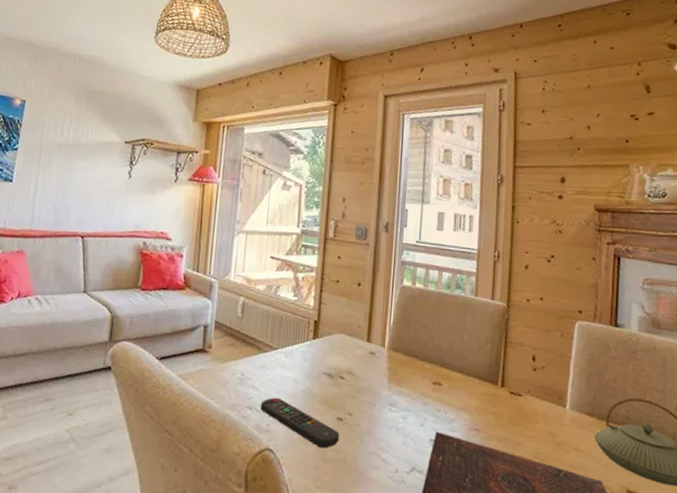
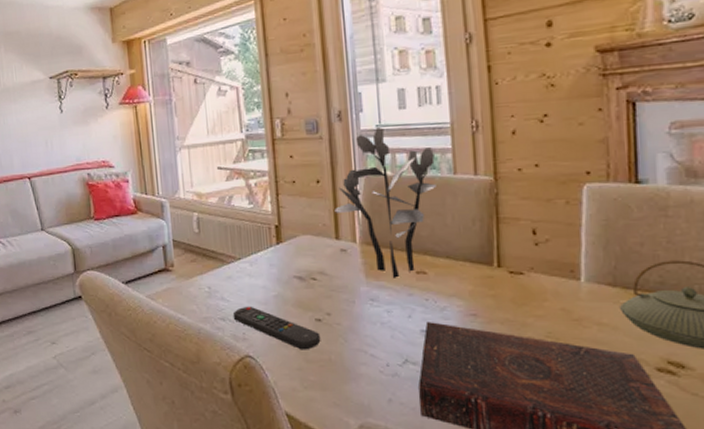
plant: none [370,243,461,386] -> present [335,127,436,278]

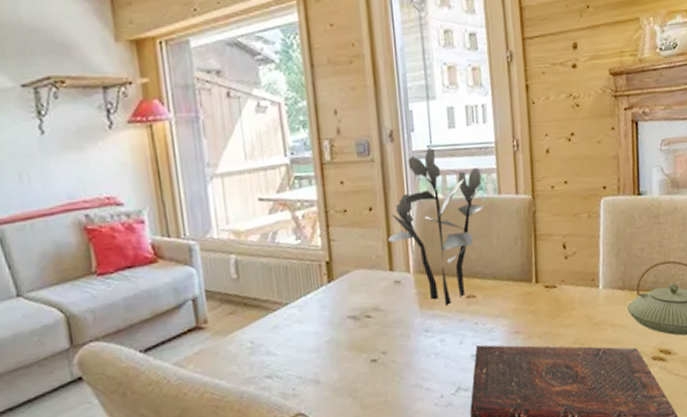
remote control: present [232,306,321,350] -> none [280,356,377,397]

